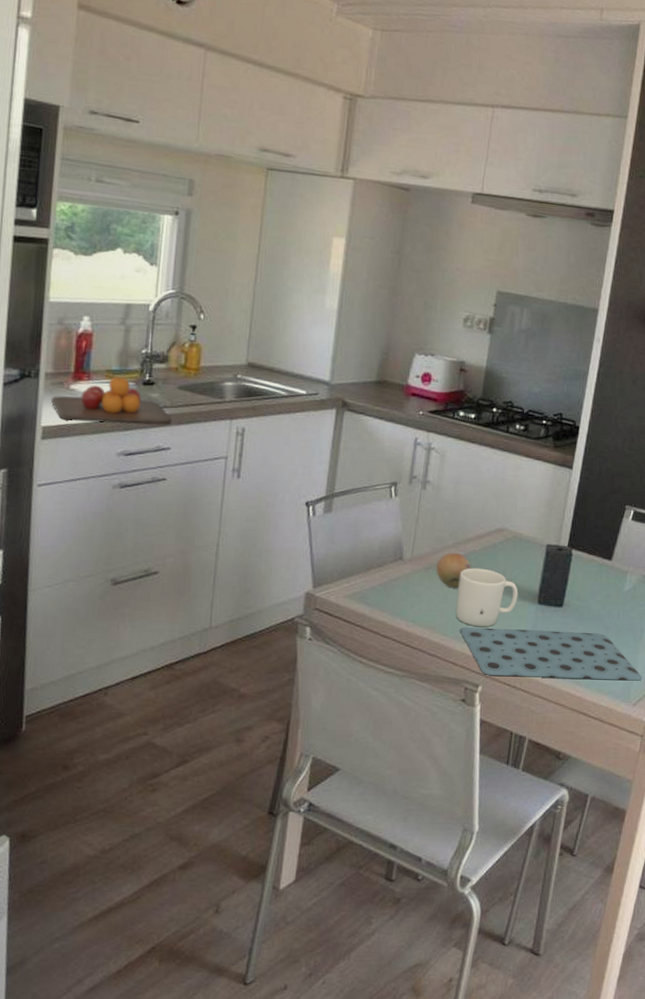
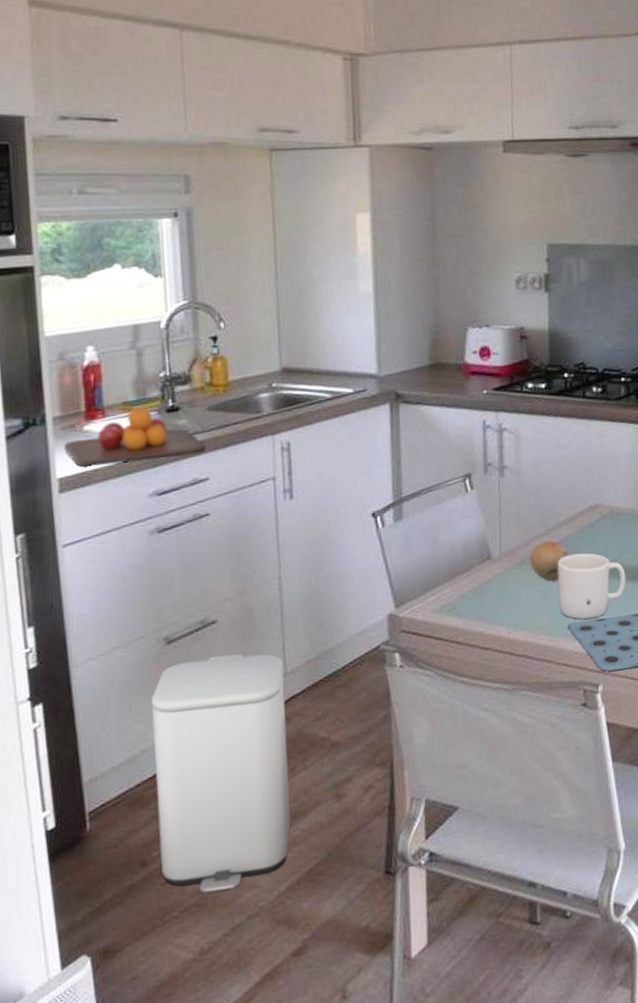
pedal bin: none [80,601,210,803] -> present [151,653,291,894]

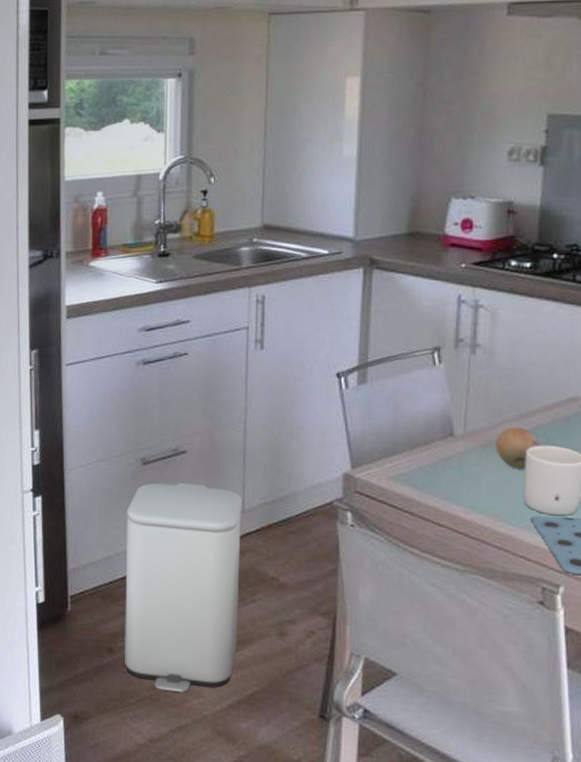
chopping board: present [64,408,207,468] -> none [73,251,190,299]

